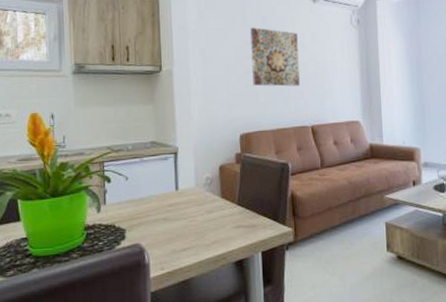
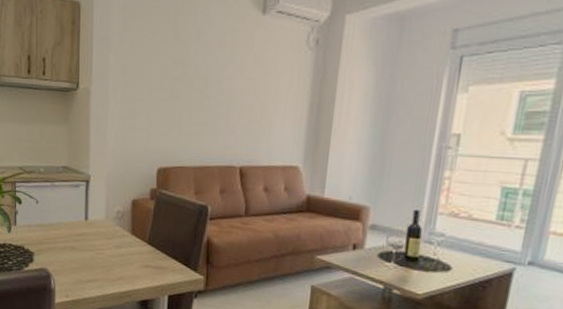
wall art: present [250,27,301,87] -> none [178,43,238,118]

